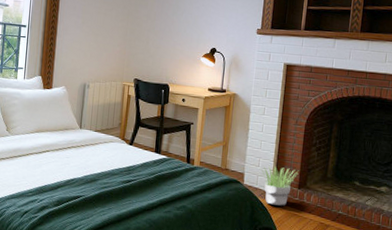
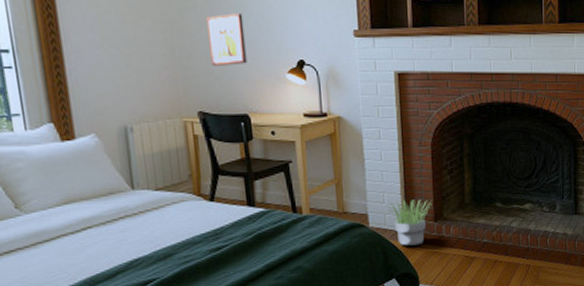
wall art: none [150,11,178,48] -> present [207,13,247,67]

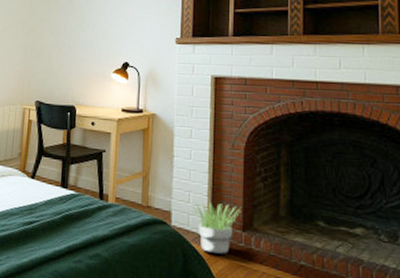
wall art: present [207,13,247,67] -> none [53,24,83,66]

